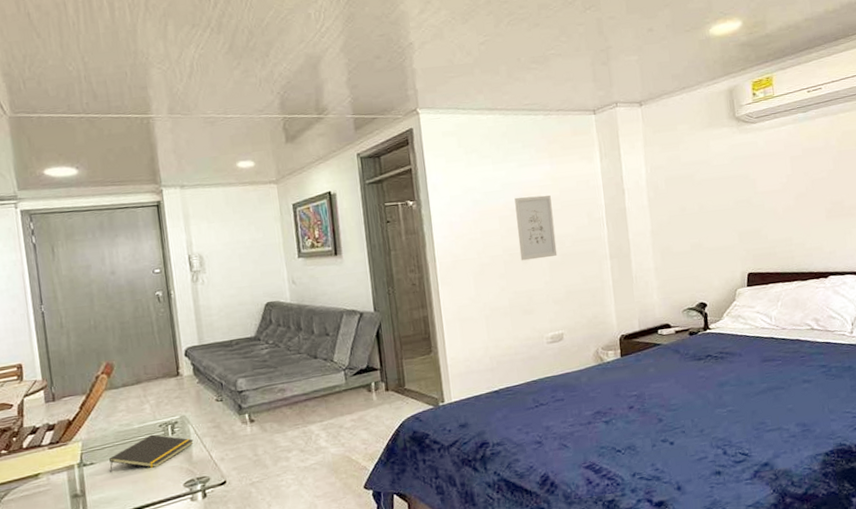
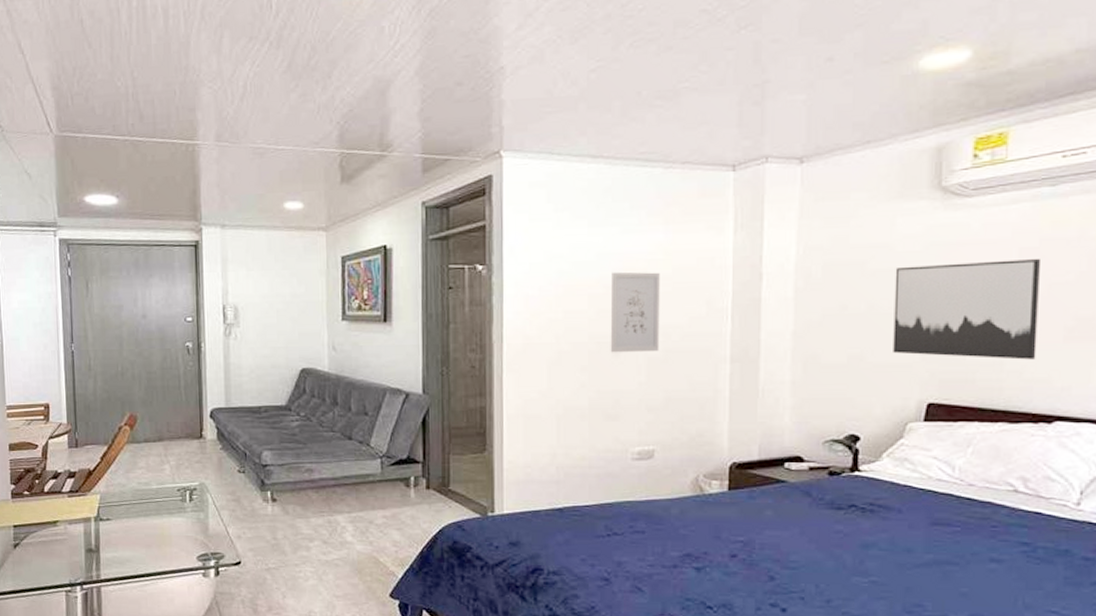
notepad: present [108,434,194,472] -> none [124,498,211,535]
wall art: none [713,163,812,240] -> present [893,259,1040,360]

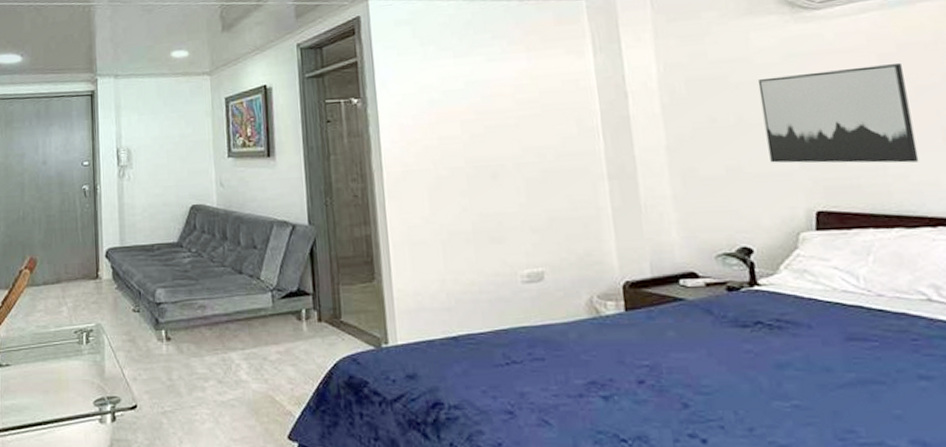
wall art: present [610,271,660,353] -> none [481,96,536,176]

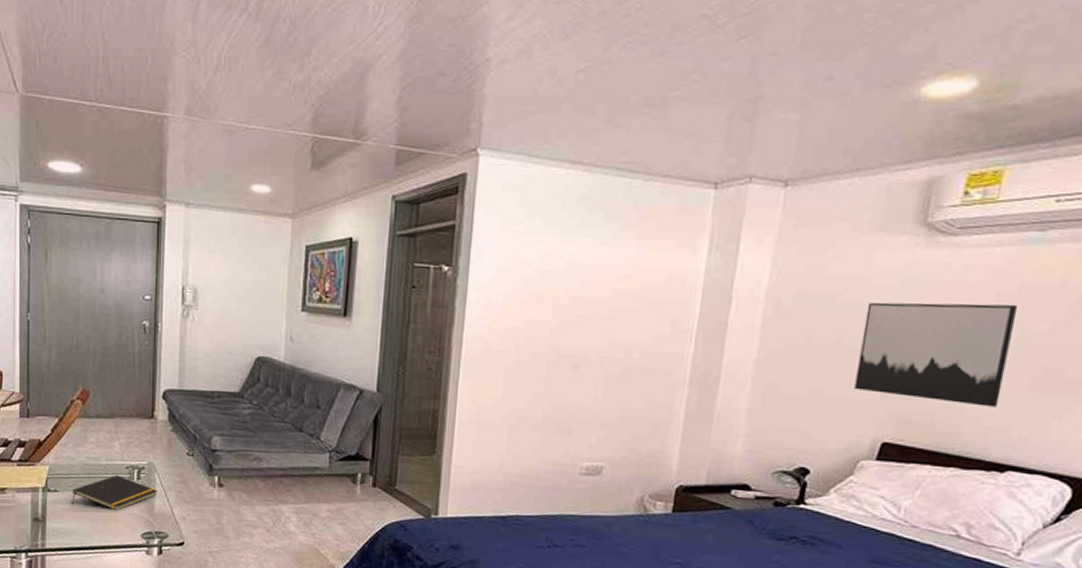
notepad: none [23,341,107,379] -> present [72,475,158,511]

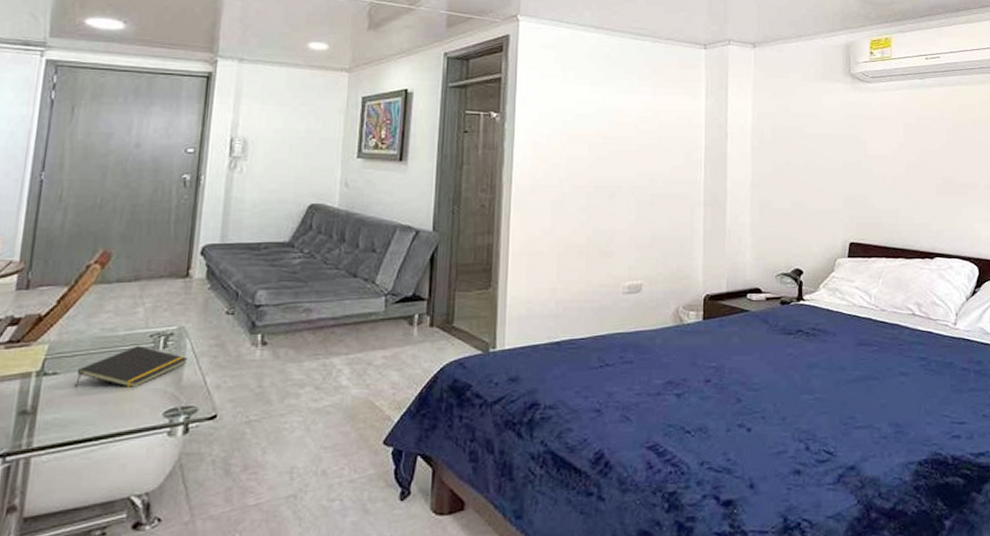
wall art: present [854,302,1017,407] -> none [822,131,920,209]

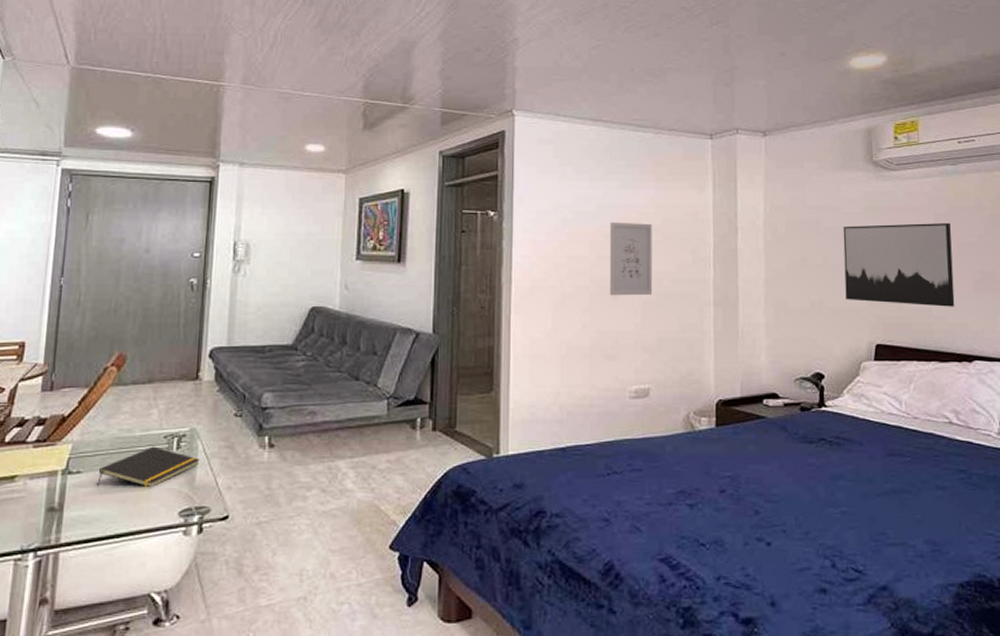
wall art: none [606,125,648,196] -> present [609,221,653,296]
wall art: none [822,131,920,209] -> present [843,223,955,307]

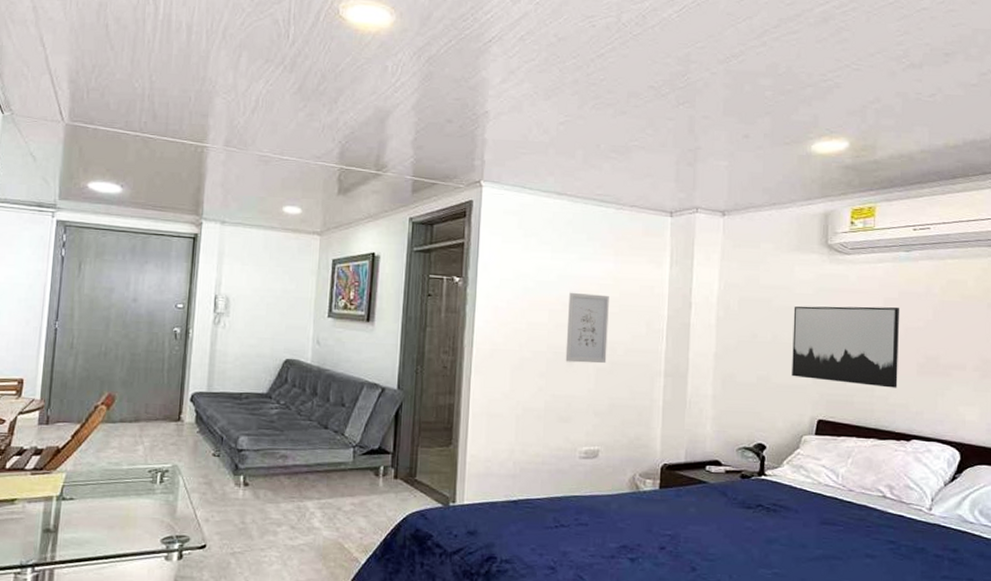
notepad: present [97,446,200,488] -> none [88,479,181,517]

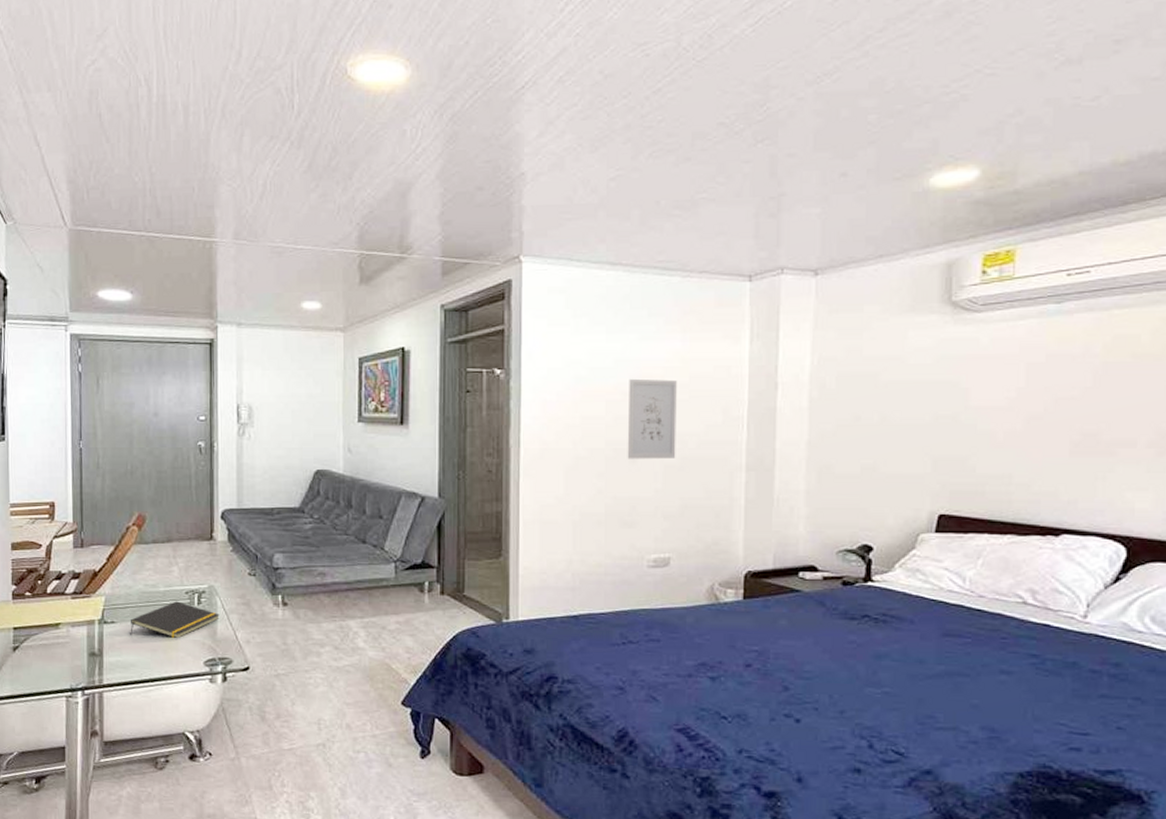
notepad: none [88,479,181,517] -> present [130,601,220,639]
wall art: present [792,306,899,388] -> none [905,374,1047,473]

